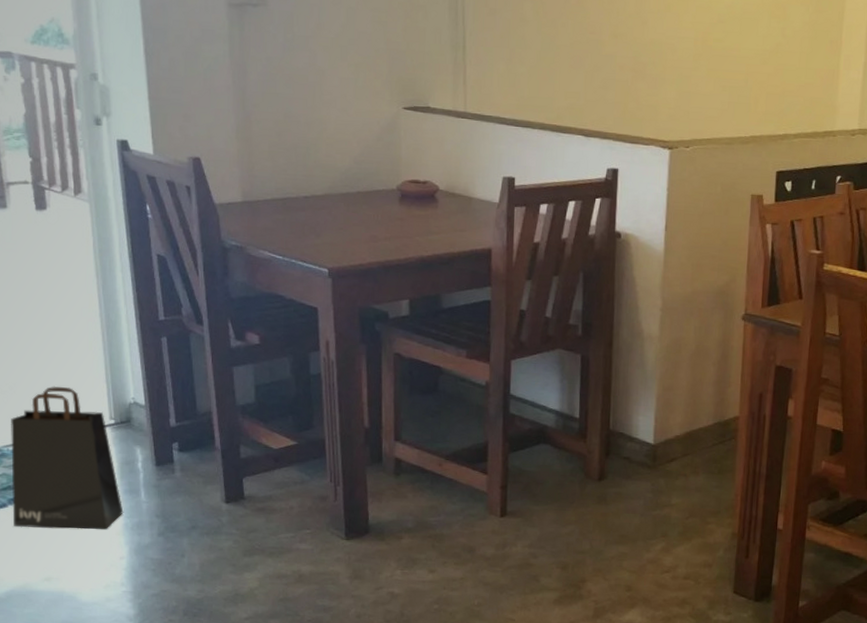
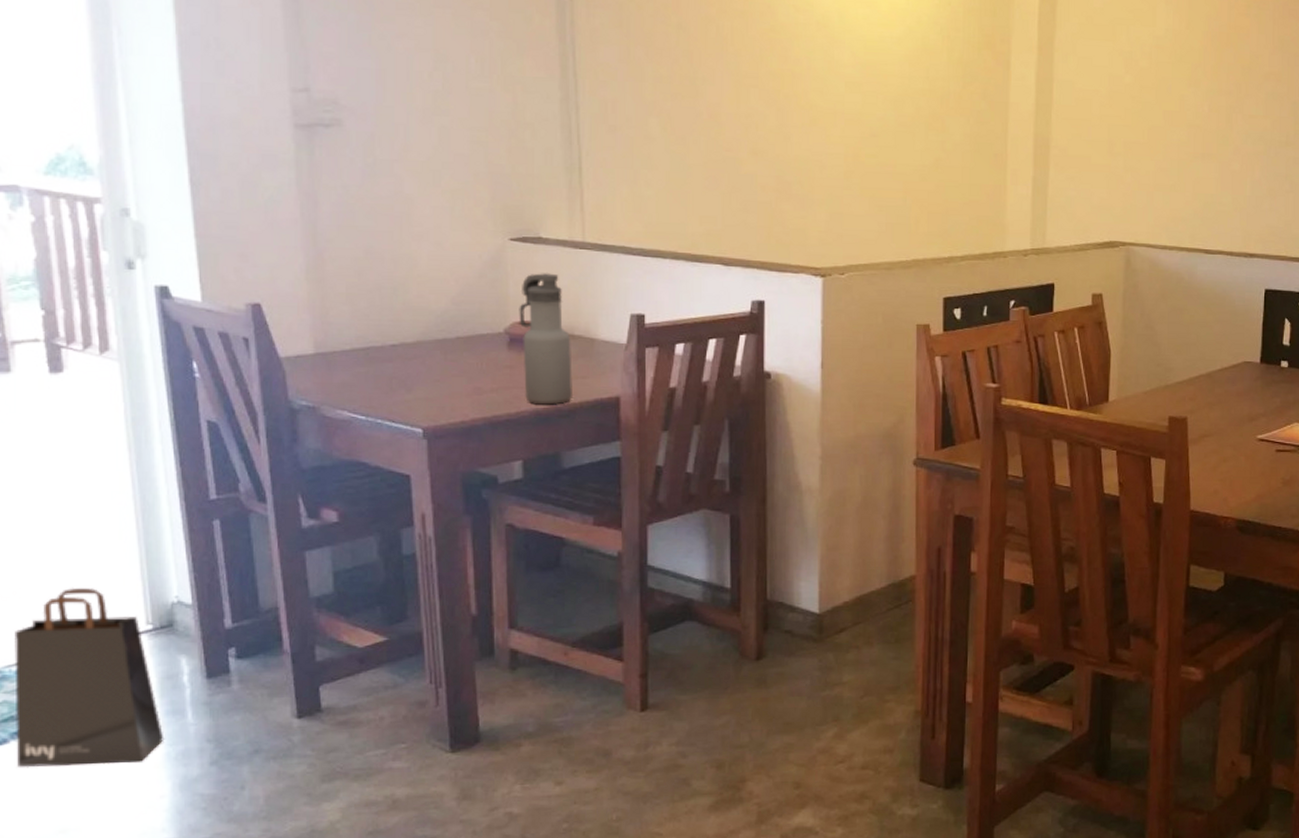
water bottle: none [409,138,453,253] -> present [519,273,572,405]

